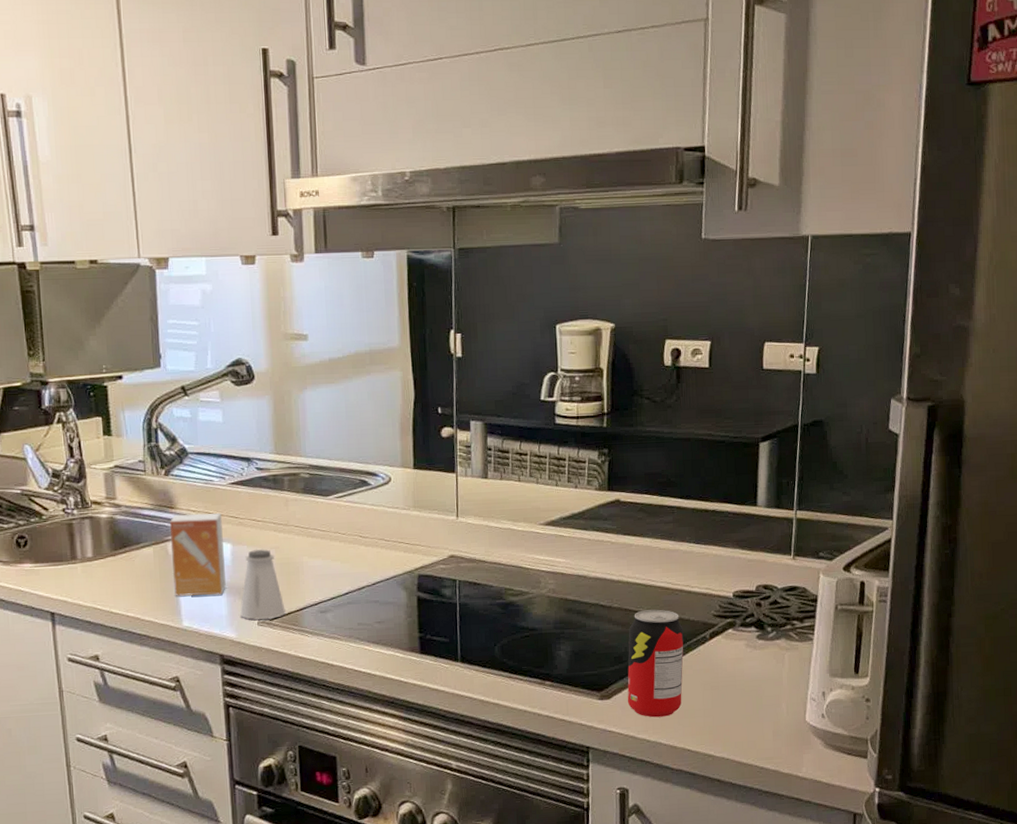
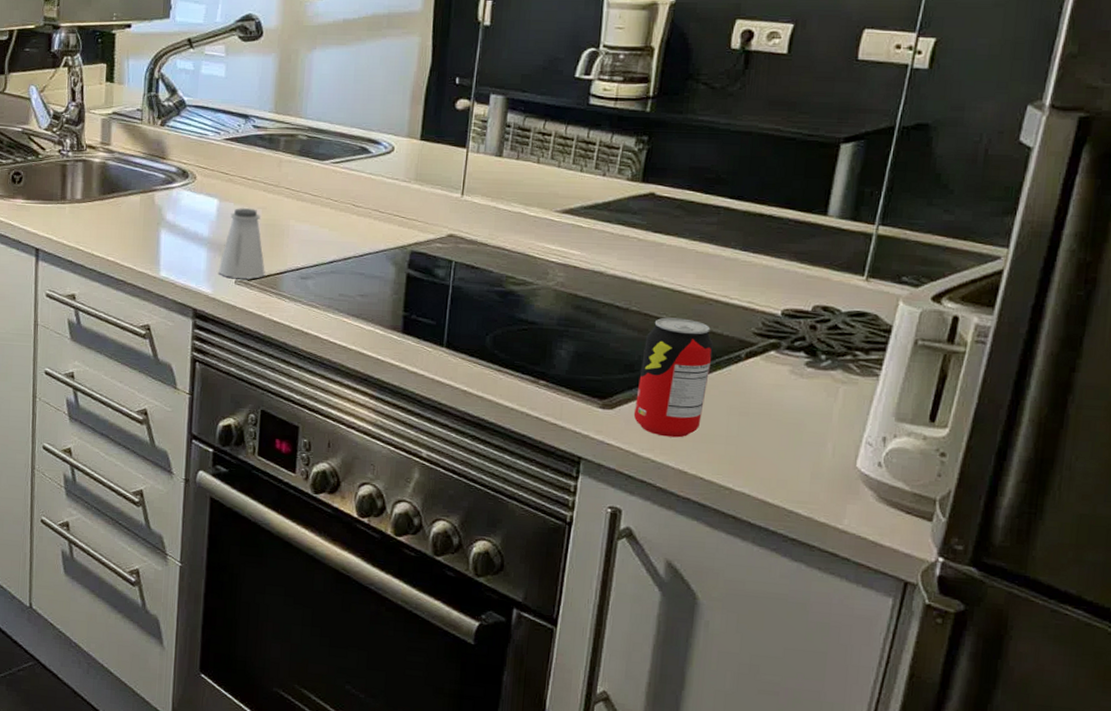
small box: present [169,513,226,596] -> none [156,165,212,249]

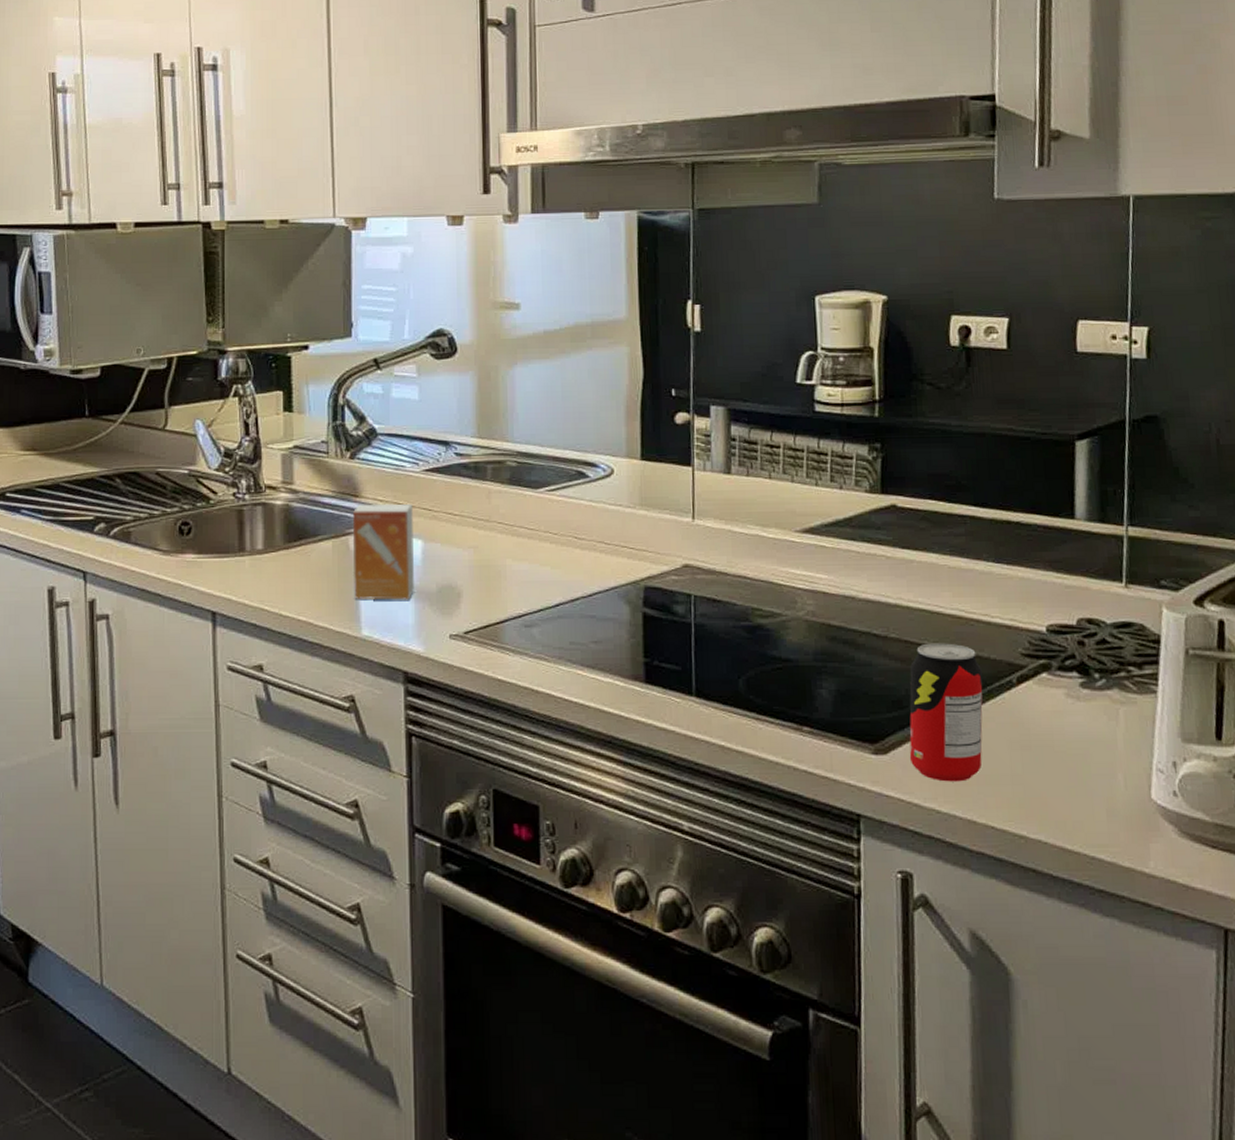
small box: none [156,165,212,249] -> present [352,503,414,600]
saltshaker: present [218,207,265,279] -> none [430,547,483,632]

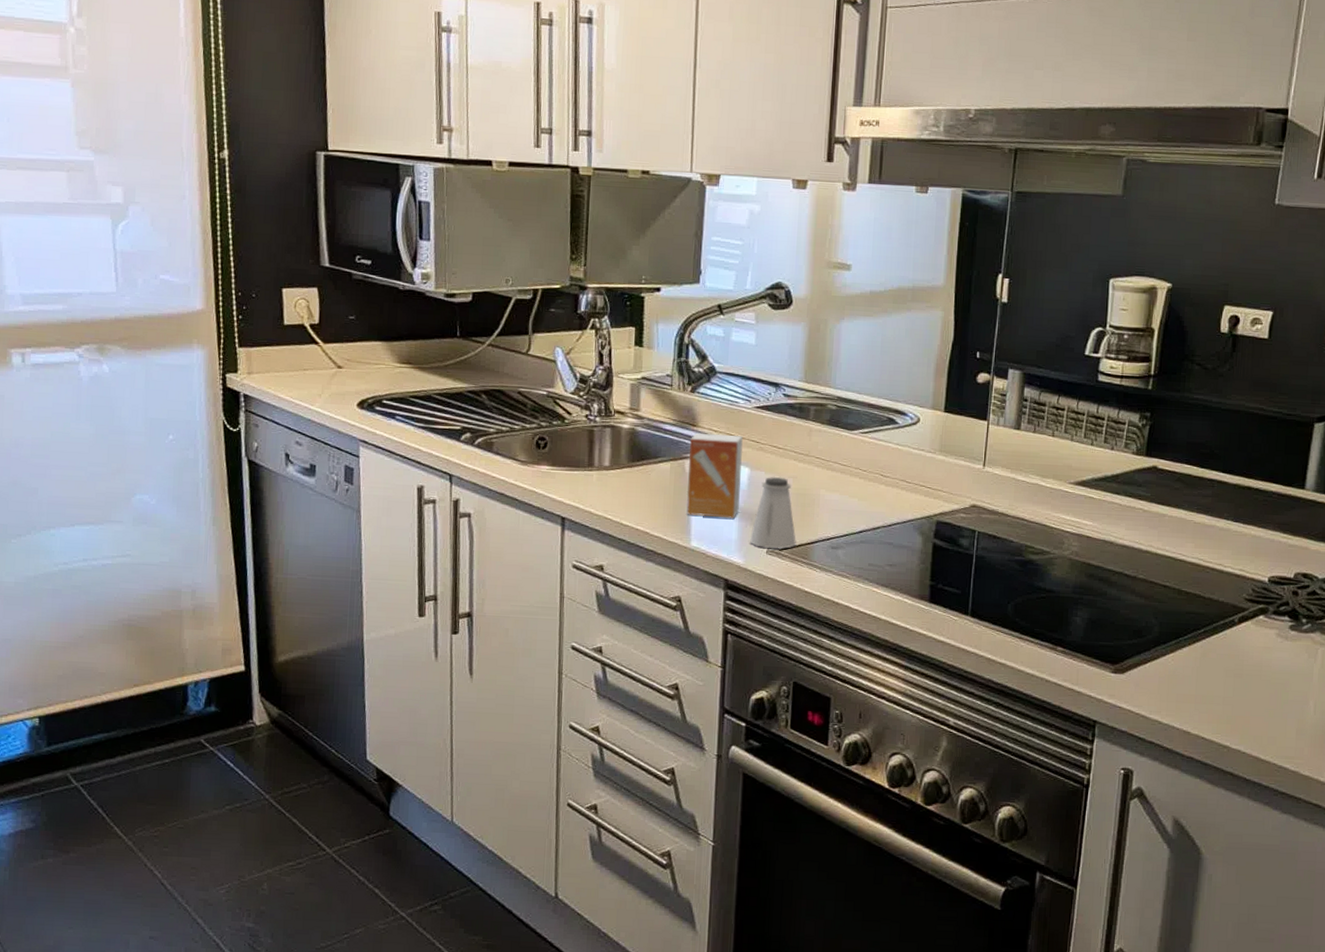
saltshaker: none [430,547,483,632] -> present [750,476,796,549]
beverage can: present [909,643,983,782] -> none [1142,585,1212,700]

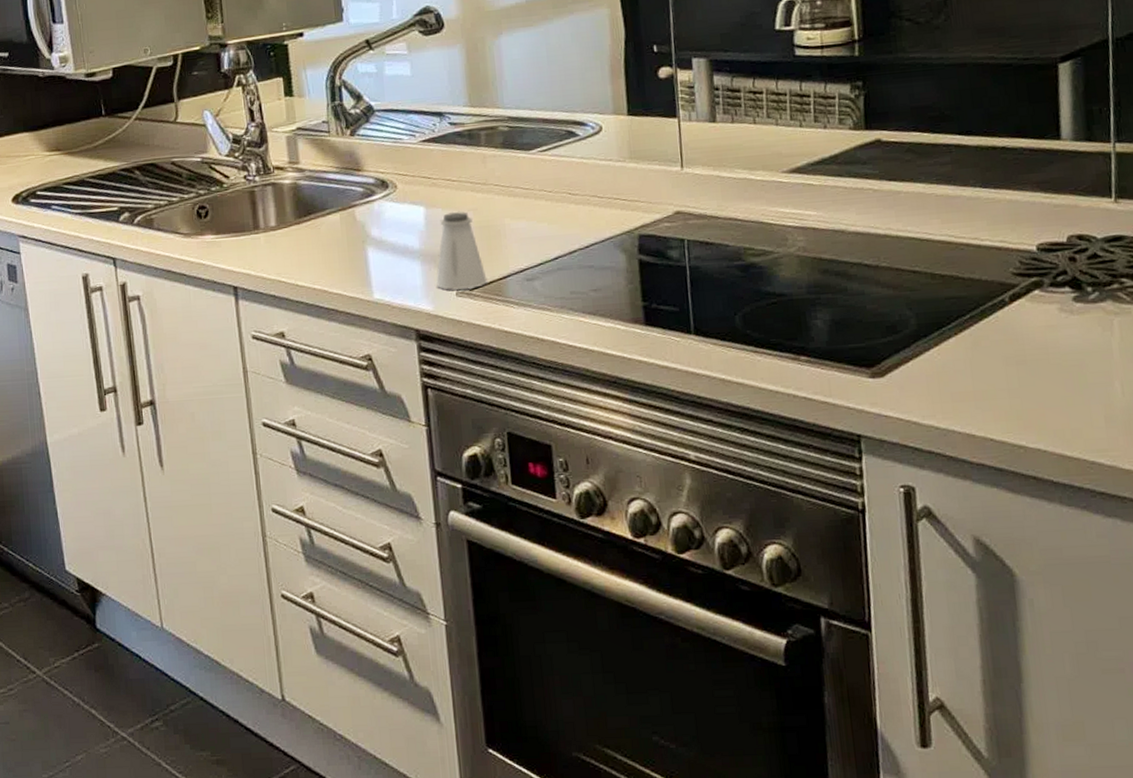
small box: present [686,432,743,519] -> none [356,174,420,266]

